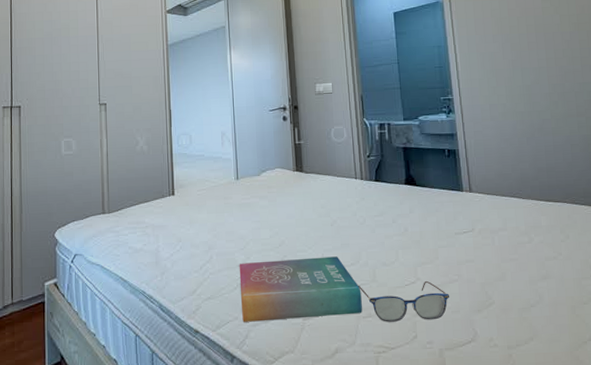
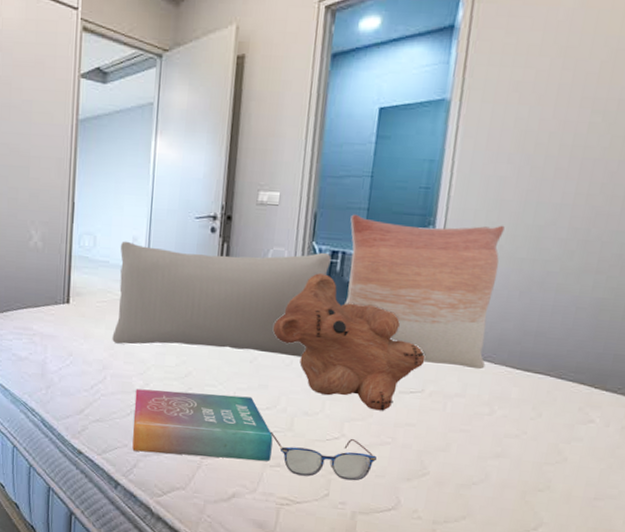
pillow: none [211,126,380,225] -> present [112,241,331,358]
teddy bear: none [344,143,469,253] -> present [272,273,426,411]
pillow: none [389,88,516,206] -> present [345,214,505,370]

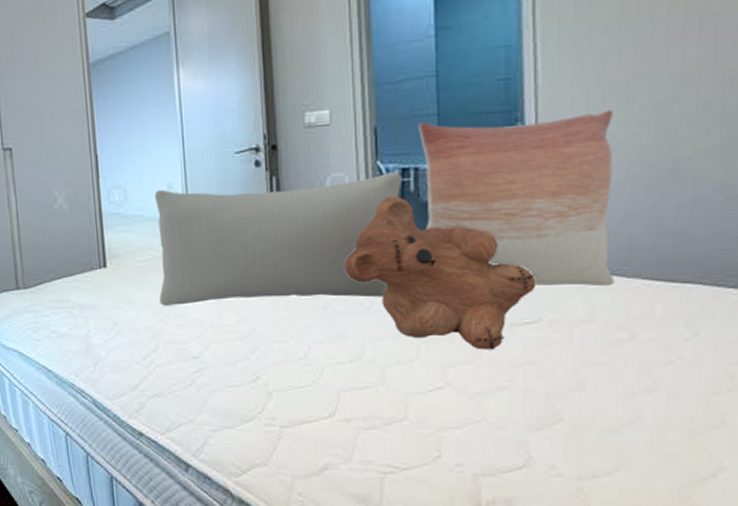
book: present [132,389,273,461] -> none [194,350,363,427]
glasses: present [270,431,377,481] -> none [358,386,495,437]

